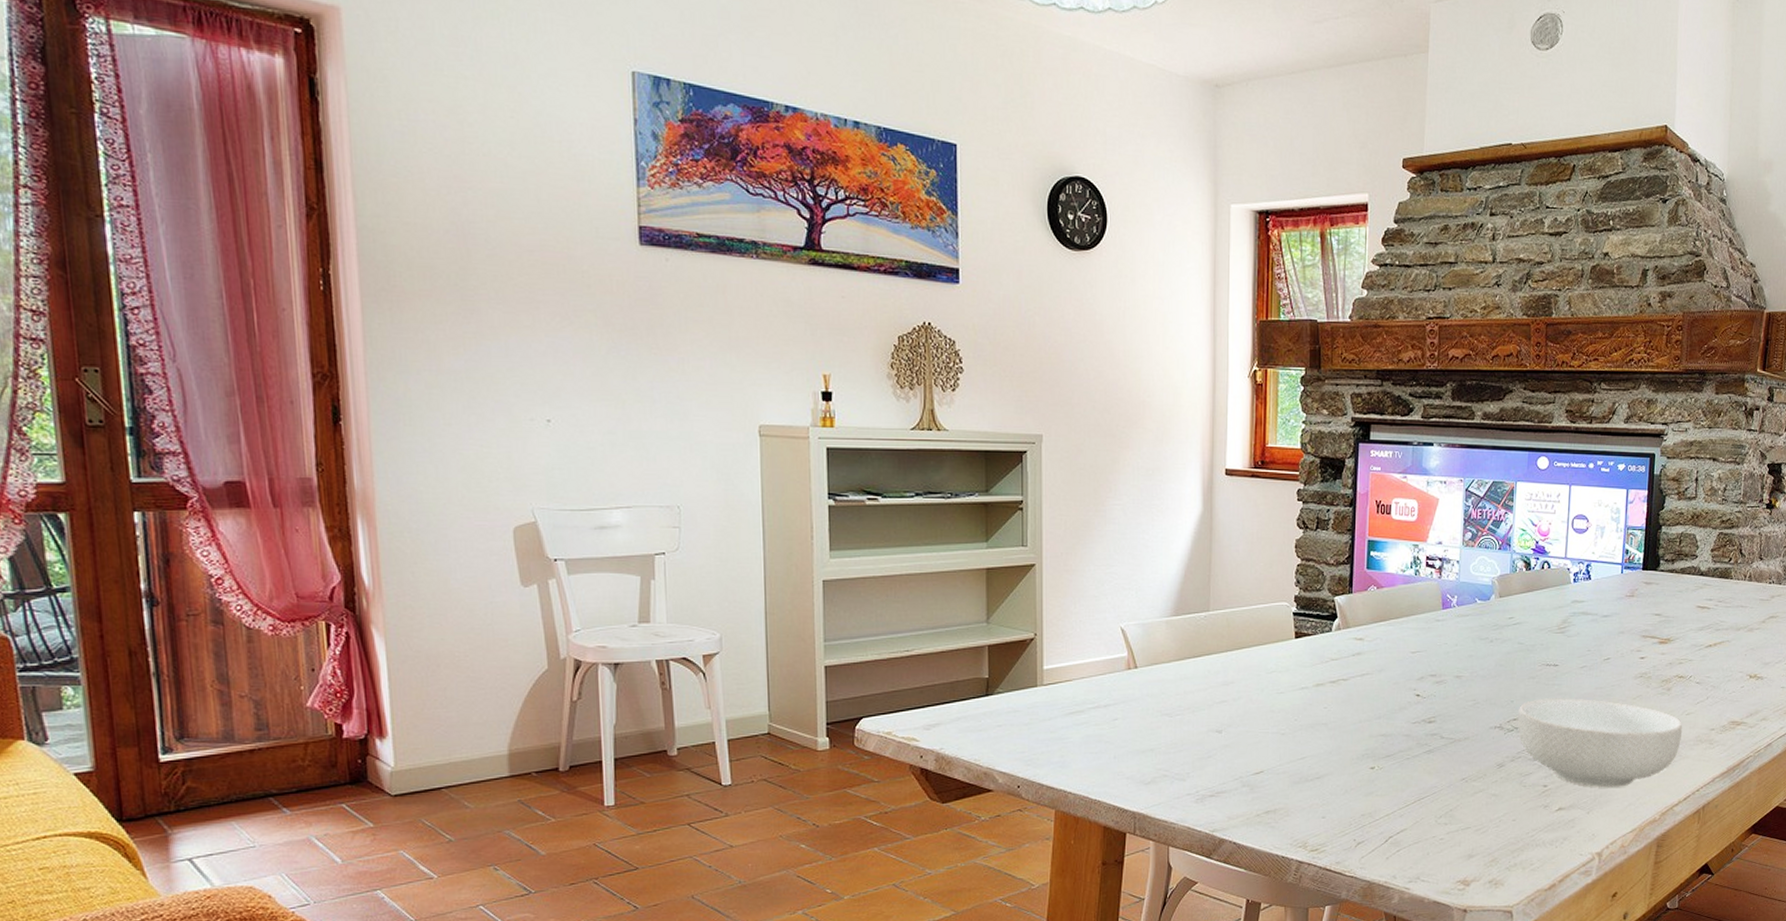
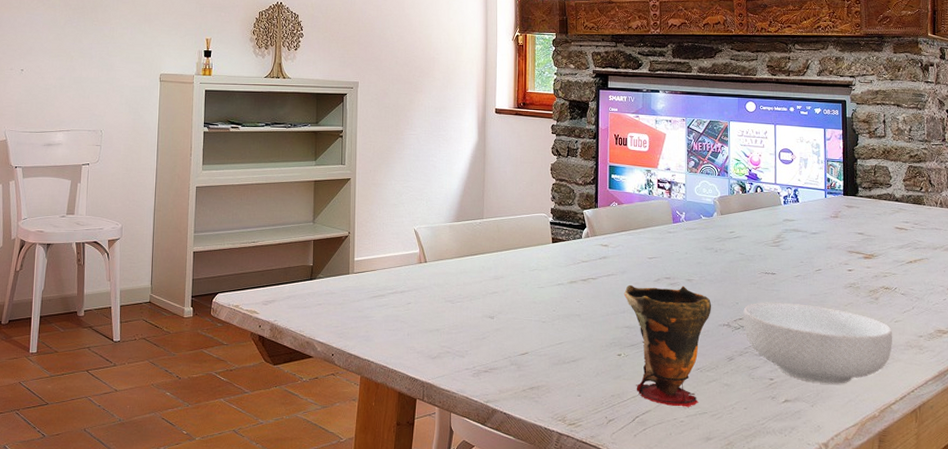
cup: none [1380,684,1483,823] -> present [623,284,712,407]

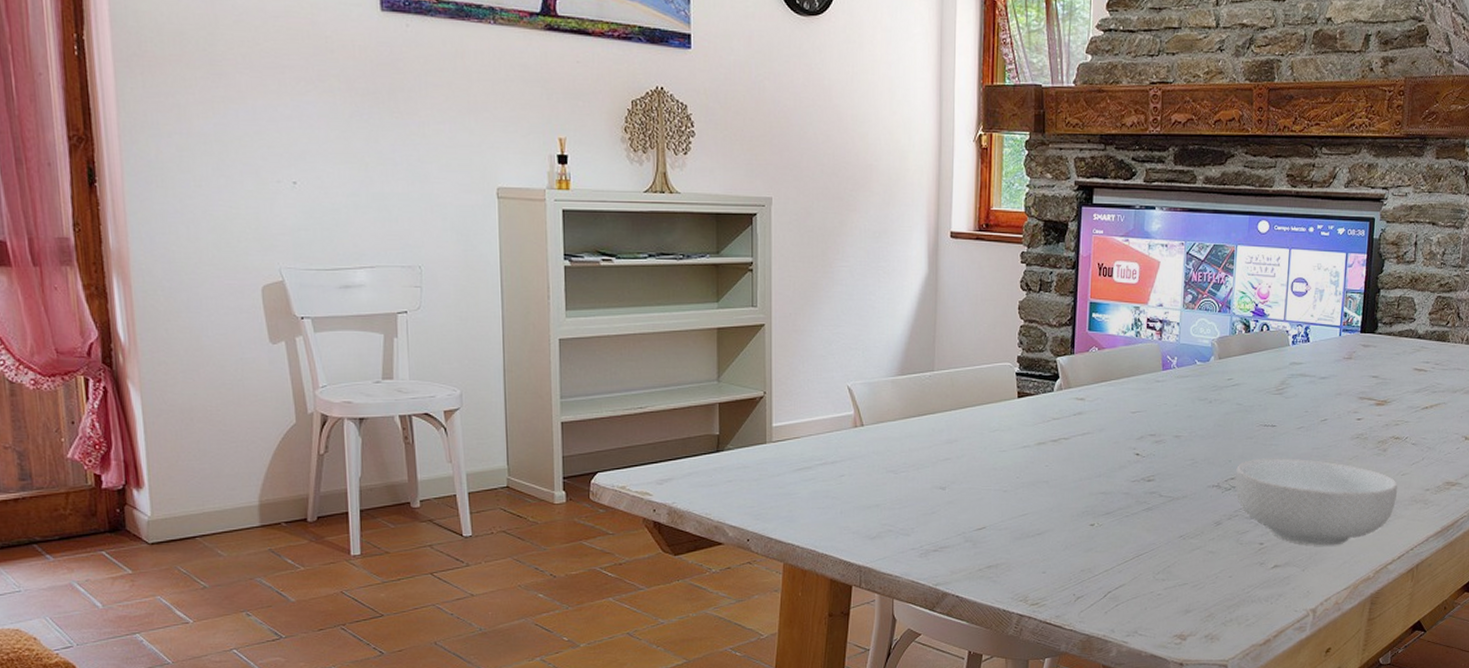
cup: present [623,284,712,407] -> none [1100,443,1201,579]

